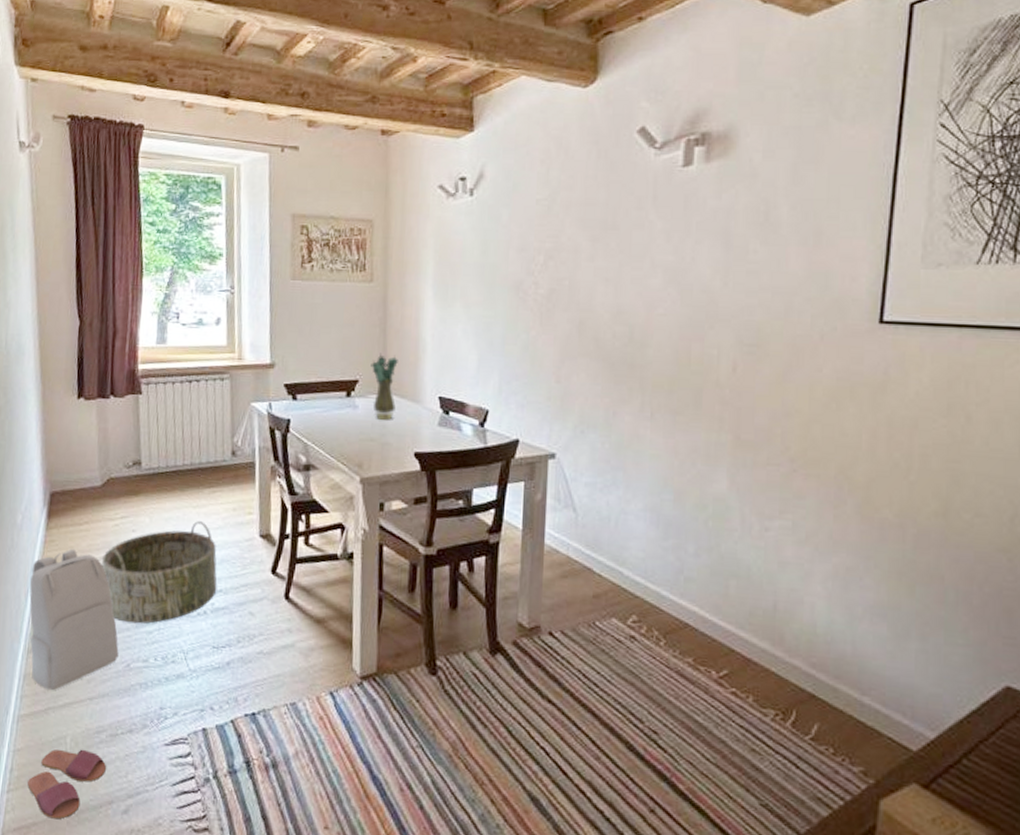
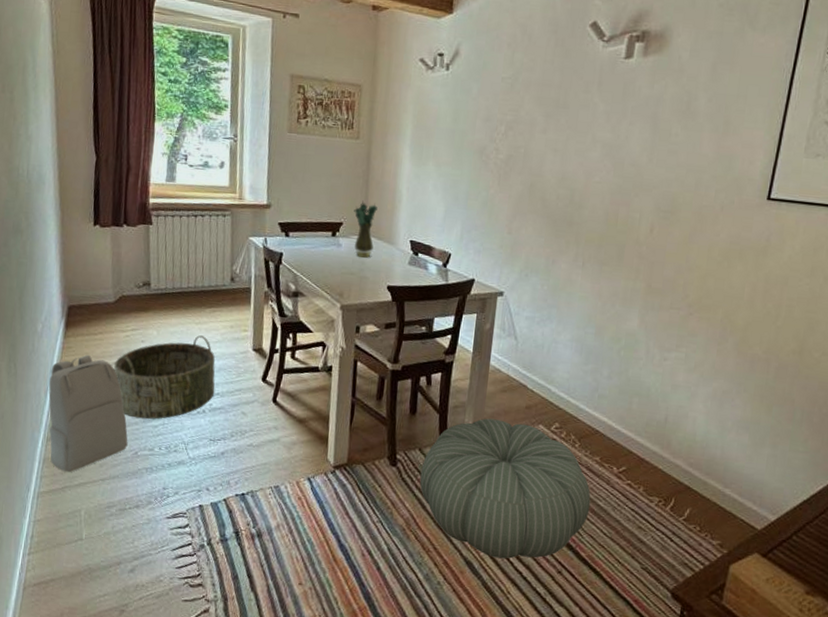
slippers: present [27,749,106,819] -> none [46,520,115,577]
pouf: none [466,611,686,794] -> present [419,418,591,559]

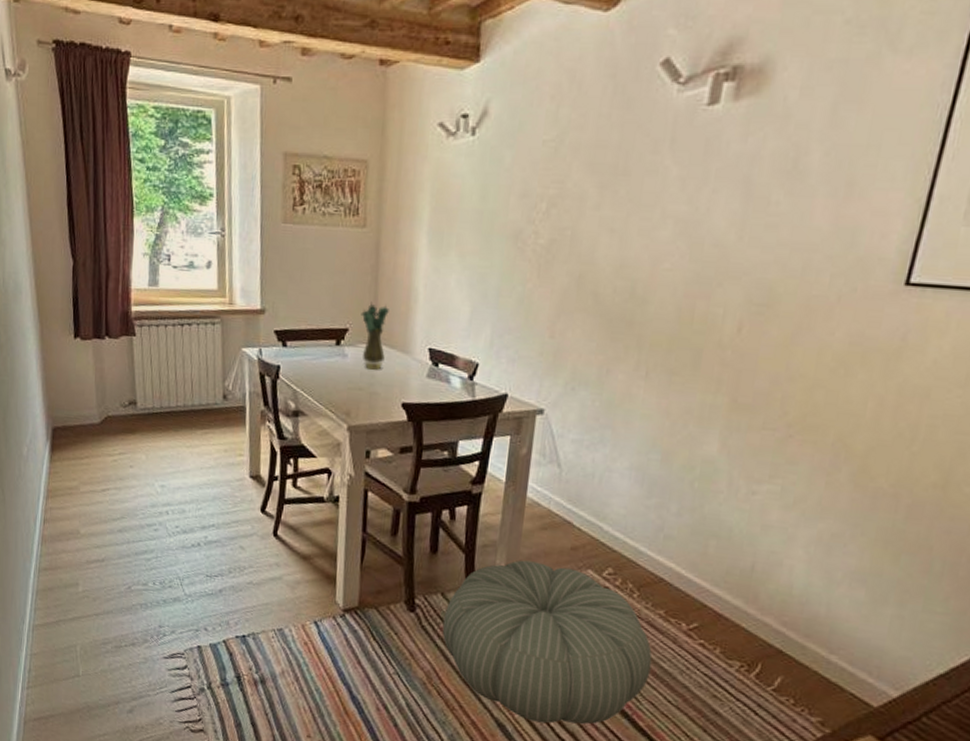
backpack: present [48,354,128,472] -> none [37,480,121,605]
basket: present [114,335,215,419] -> none [103,460,210,552]

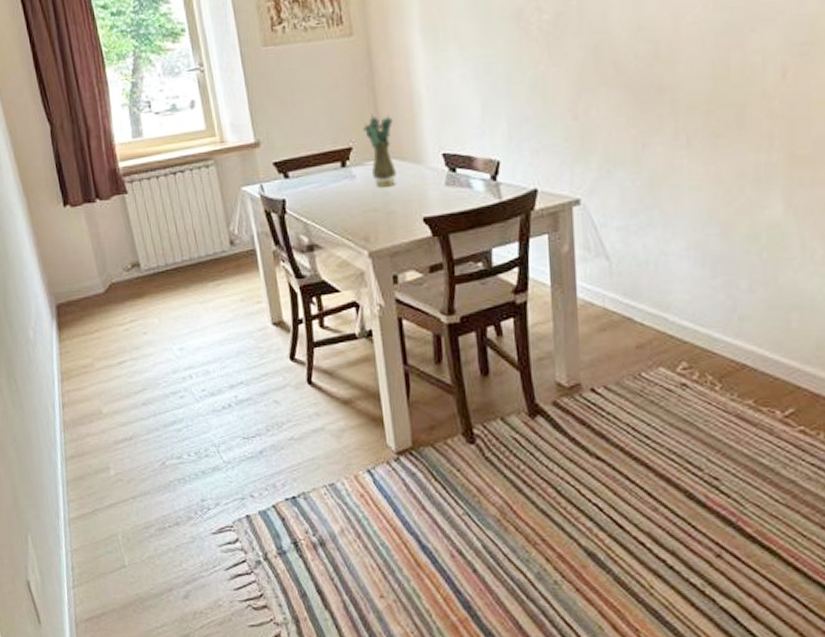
pouf: present [442,560,652,725] -> none [507,368,749,545]

